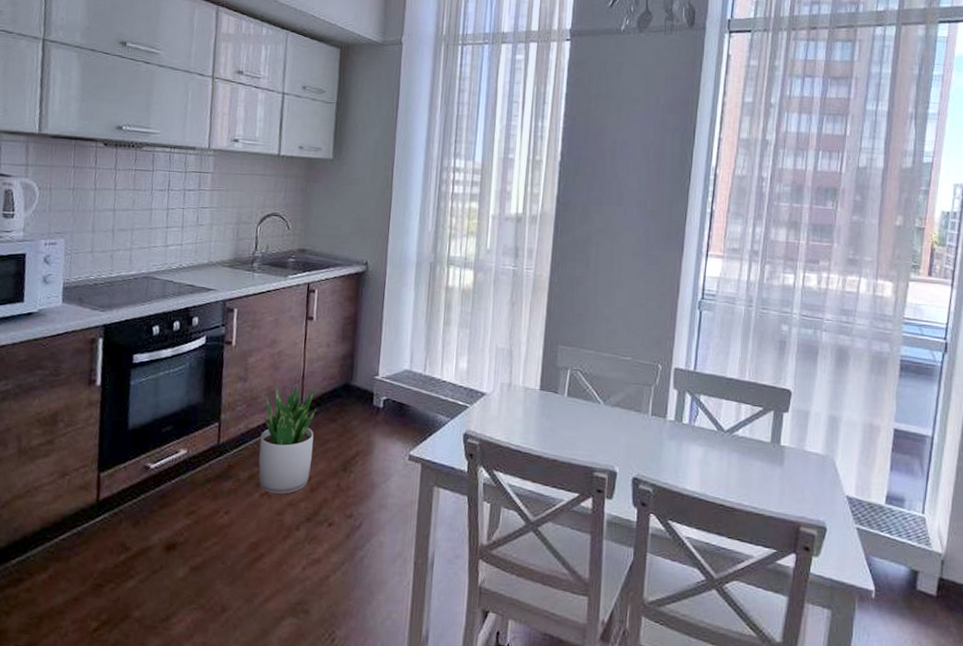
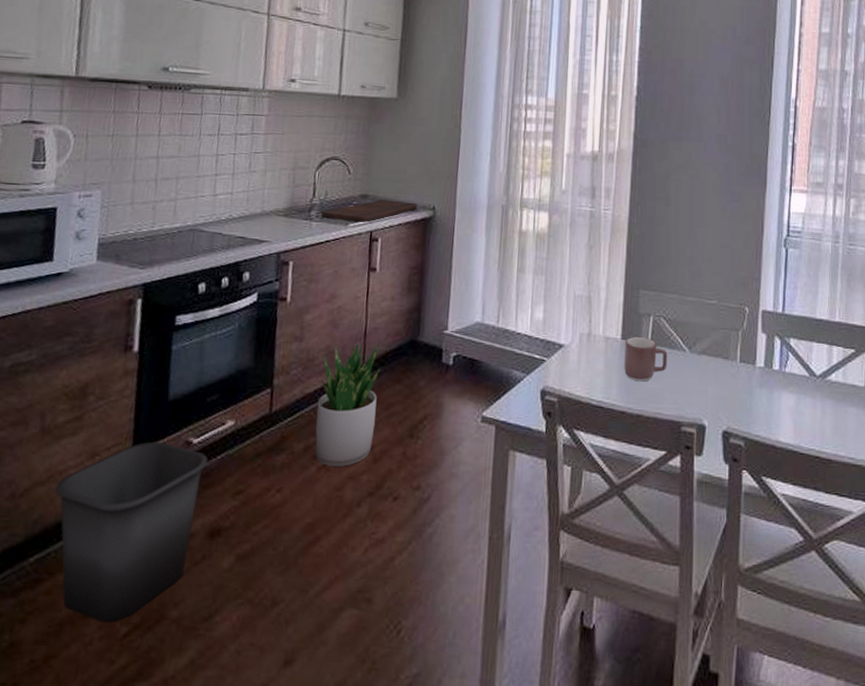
waste bin: none [32,465,164,618] -> present [55,441,208,622]
cutting board: none [262,254,352,275] -> present [321,199,418,222]
mug: none [541,387,583,430] -> present [624,336,668,382]

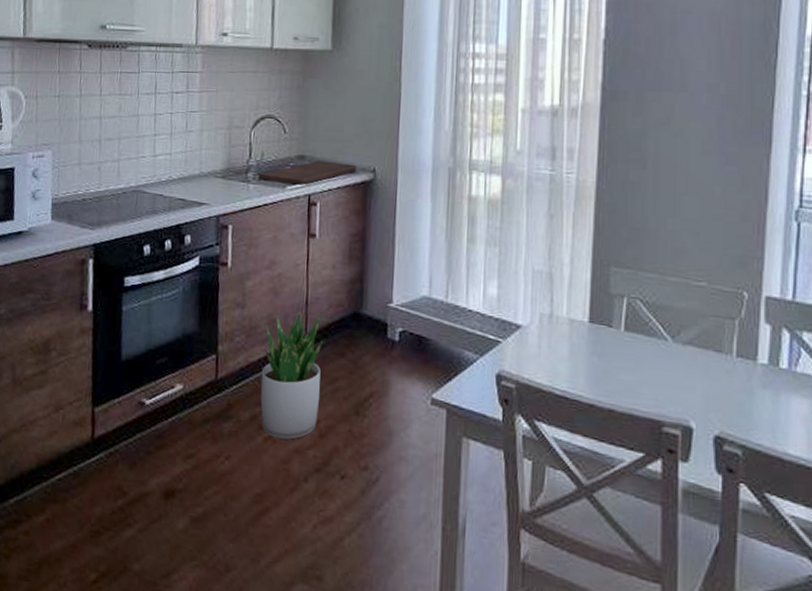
waste bin: present [55,441,208,622] -> none [27,399,160,568]
mug: present [624,336,668,382] -> none [592,320,645,373]

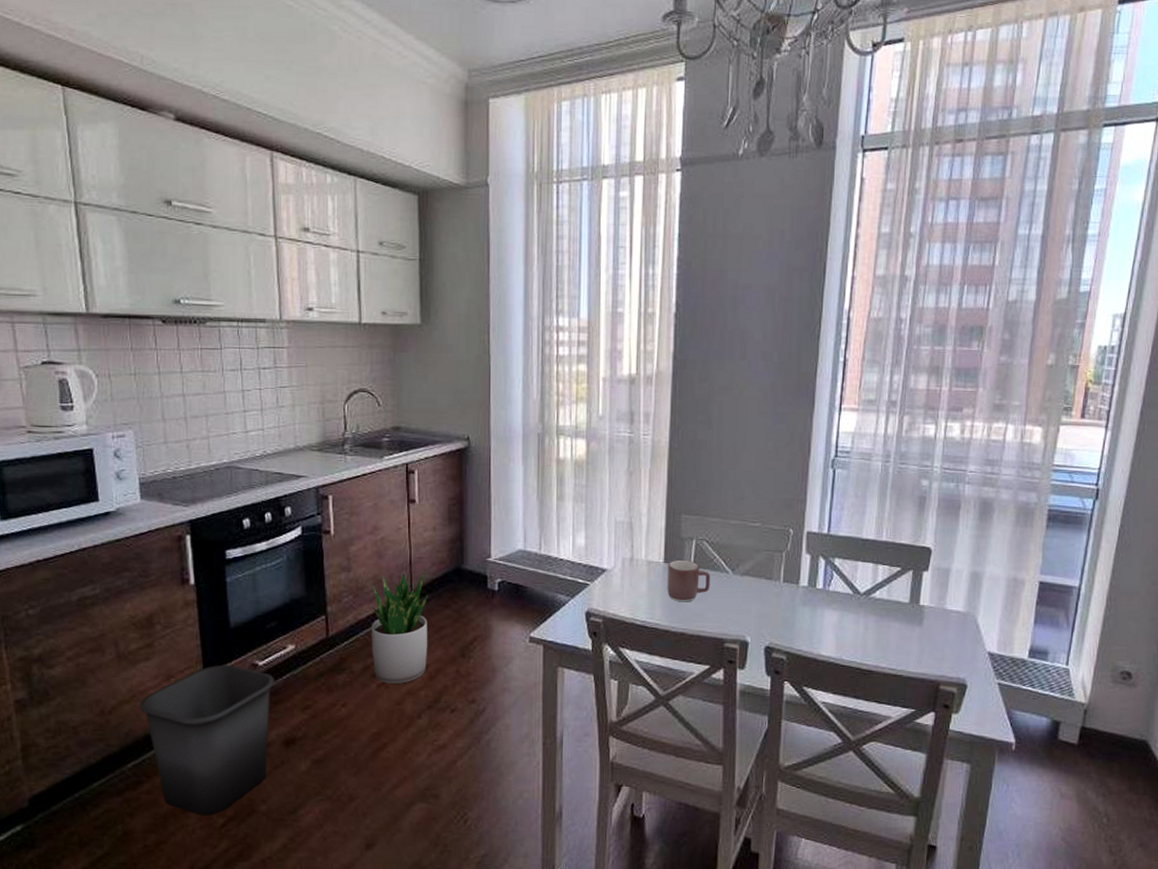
waste bin: none [27,399,160,568] -> present [139,664,274,815]
cutting board: present [258,161,357,185] -> none [355,431,452,455]
mug: none [592,320,645,373] -> present [667,559,711,602]

